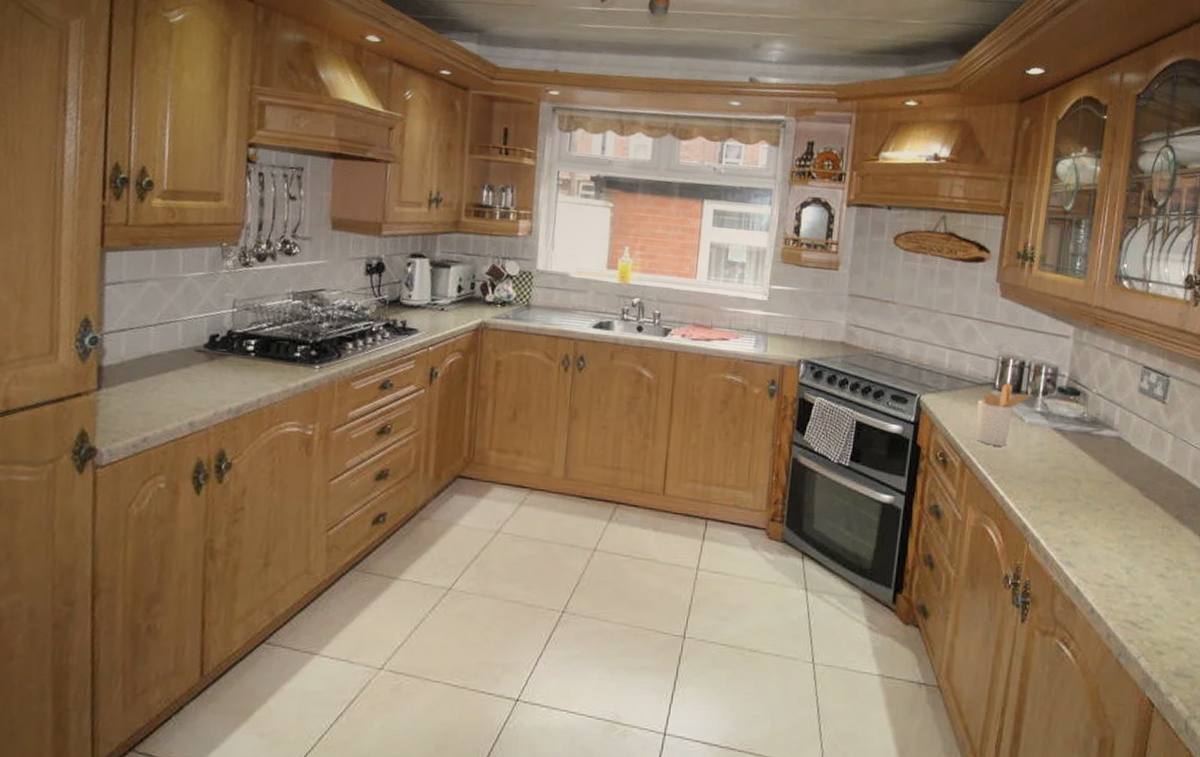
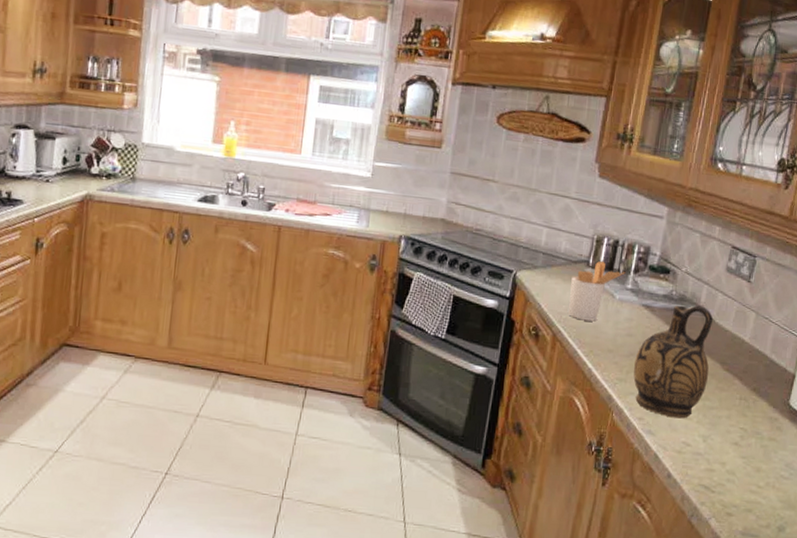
ceramic jug: none [1048,428,1128,549] -> present [633,305,713,419]

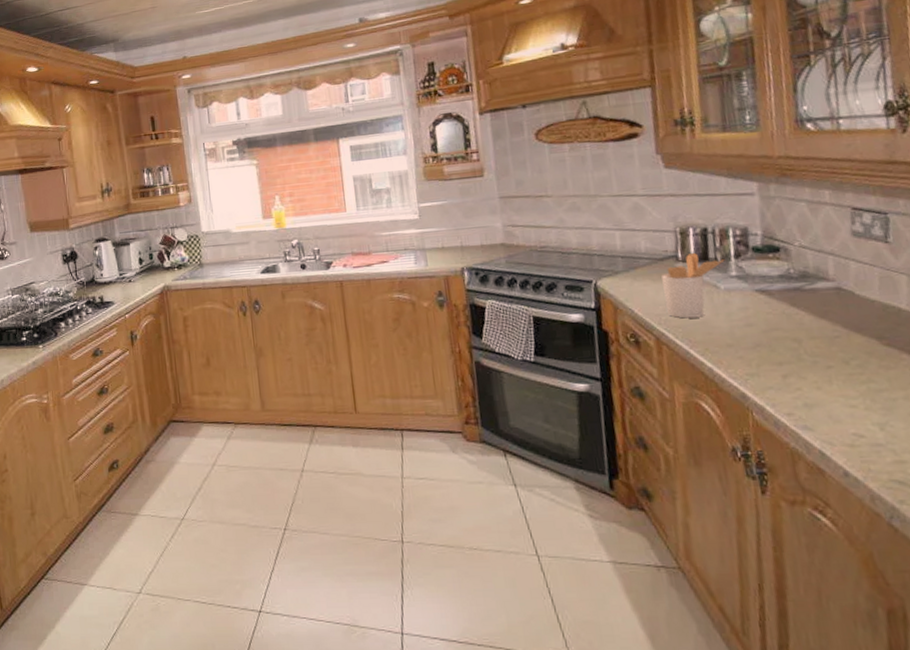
ceramic jug: present [633,305,713,419] -> none [763,279,866,408]

